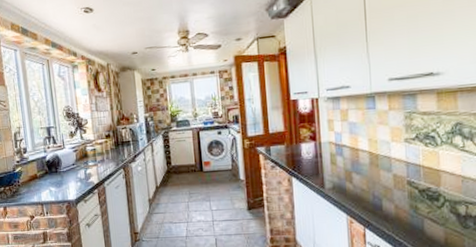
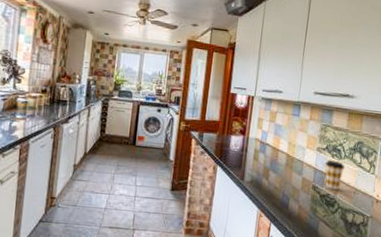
coffee cup: none [417,149,444,182] -> present [324,160,345,190]

